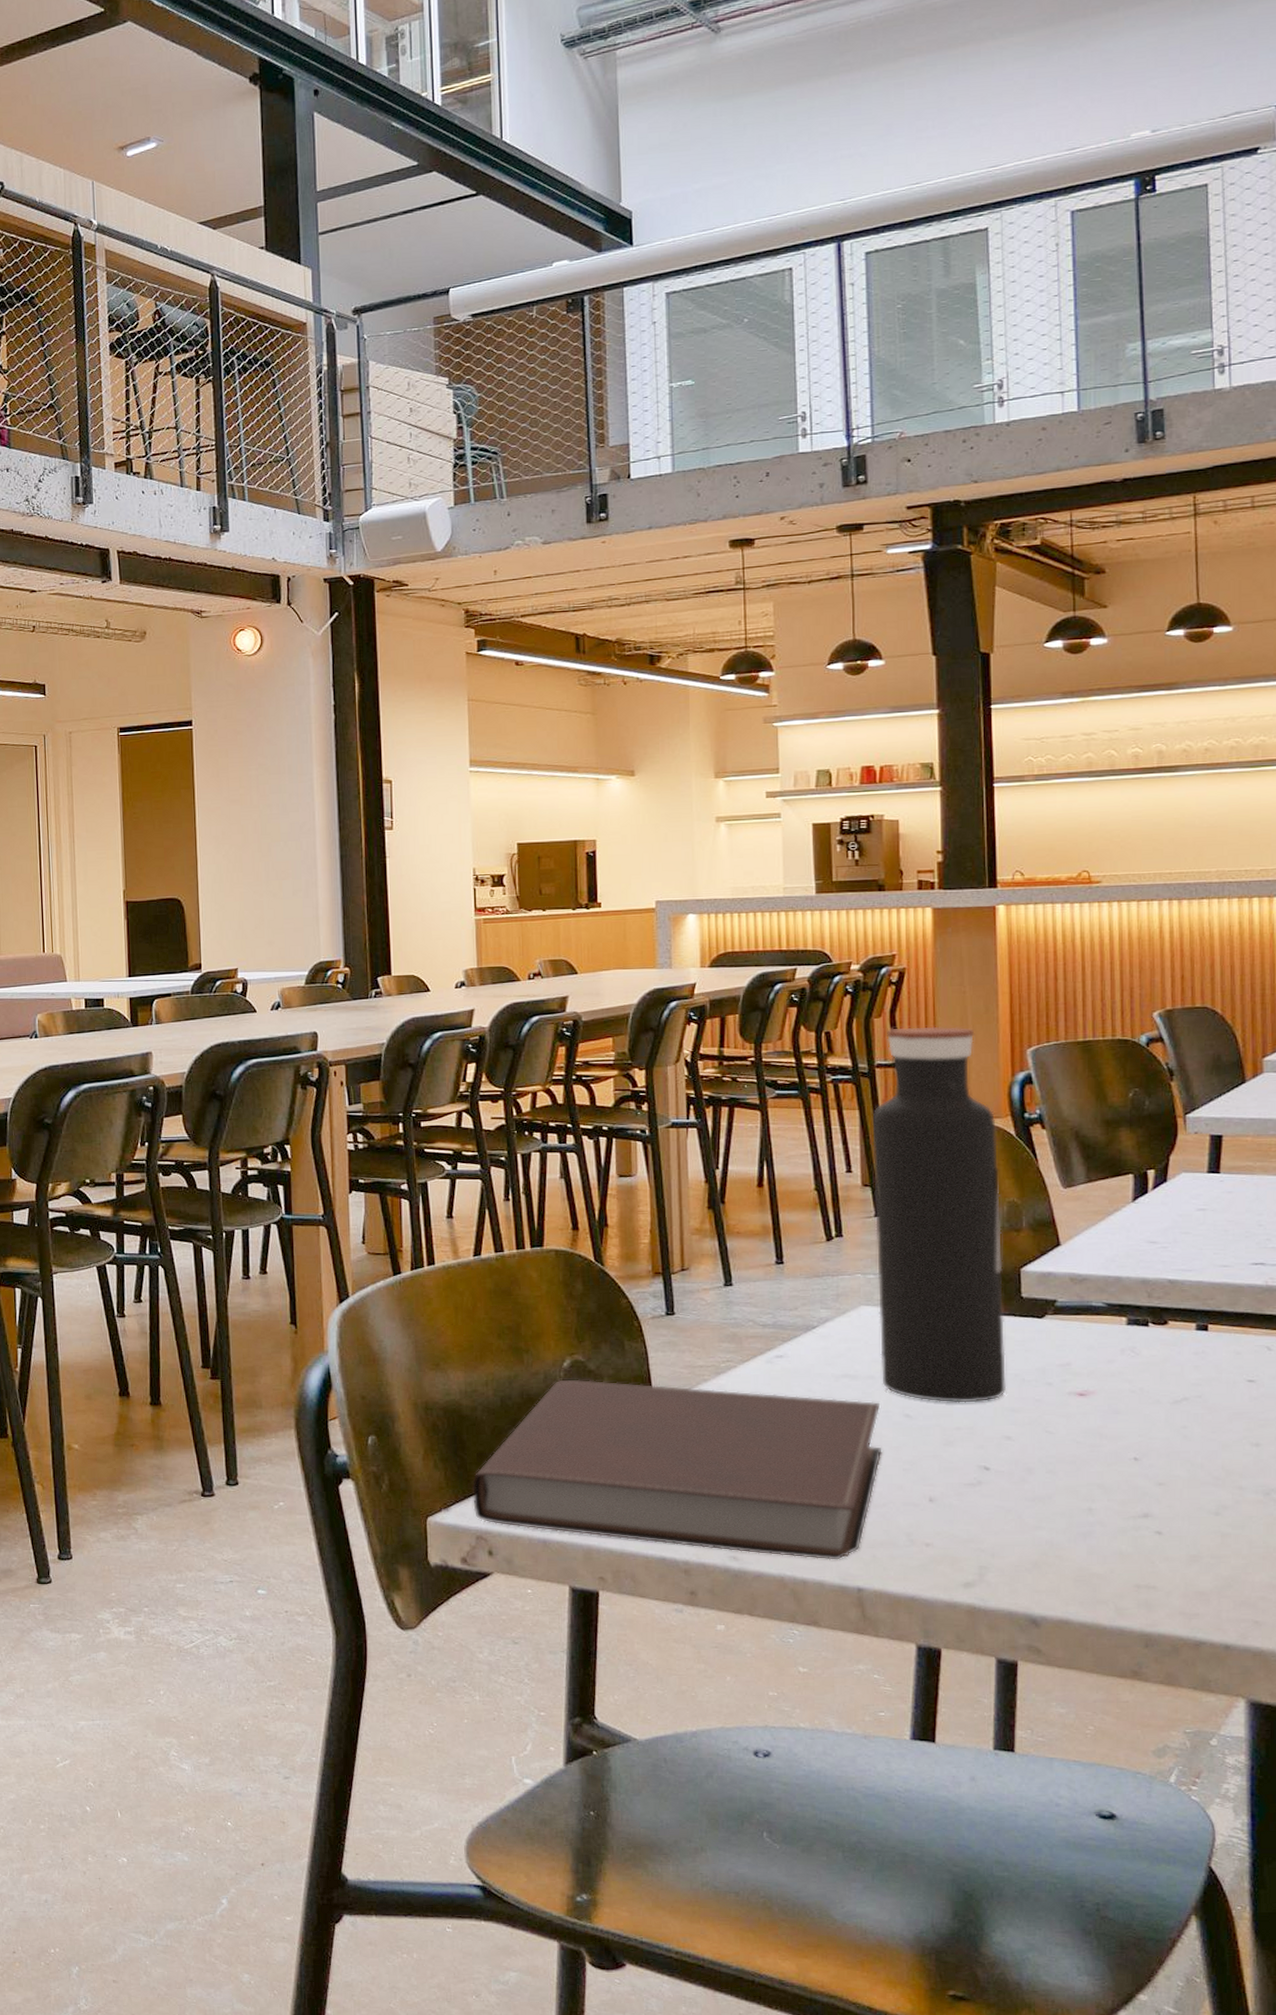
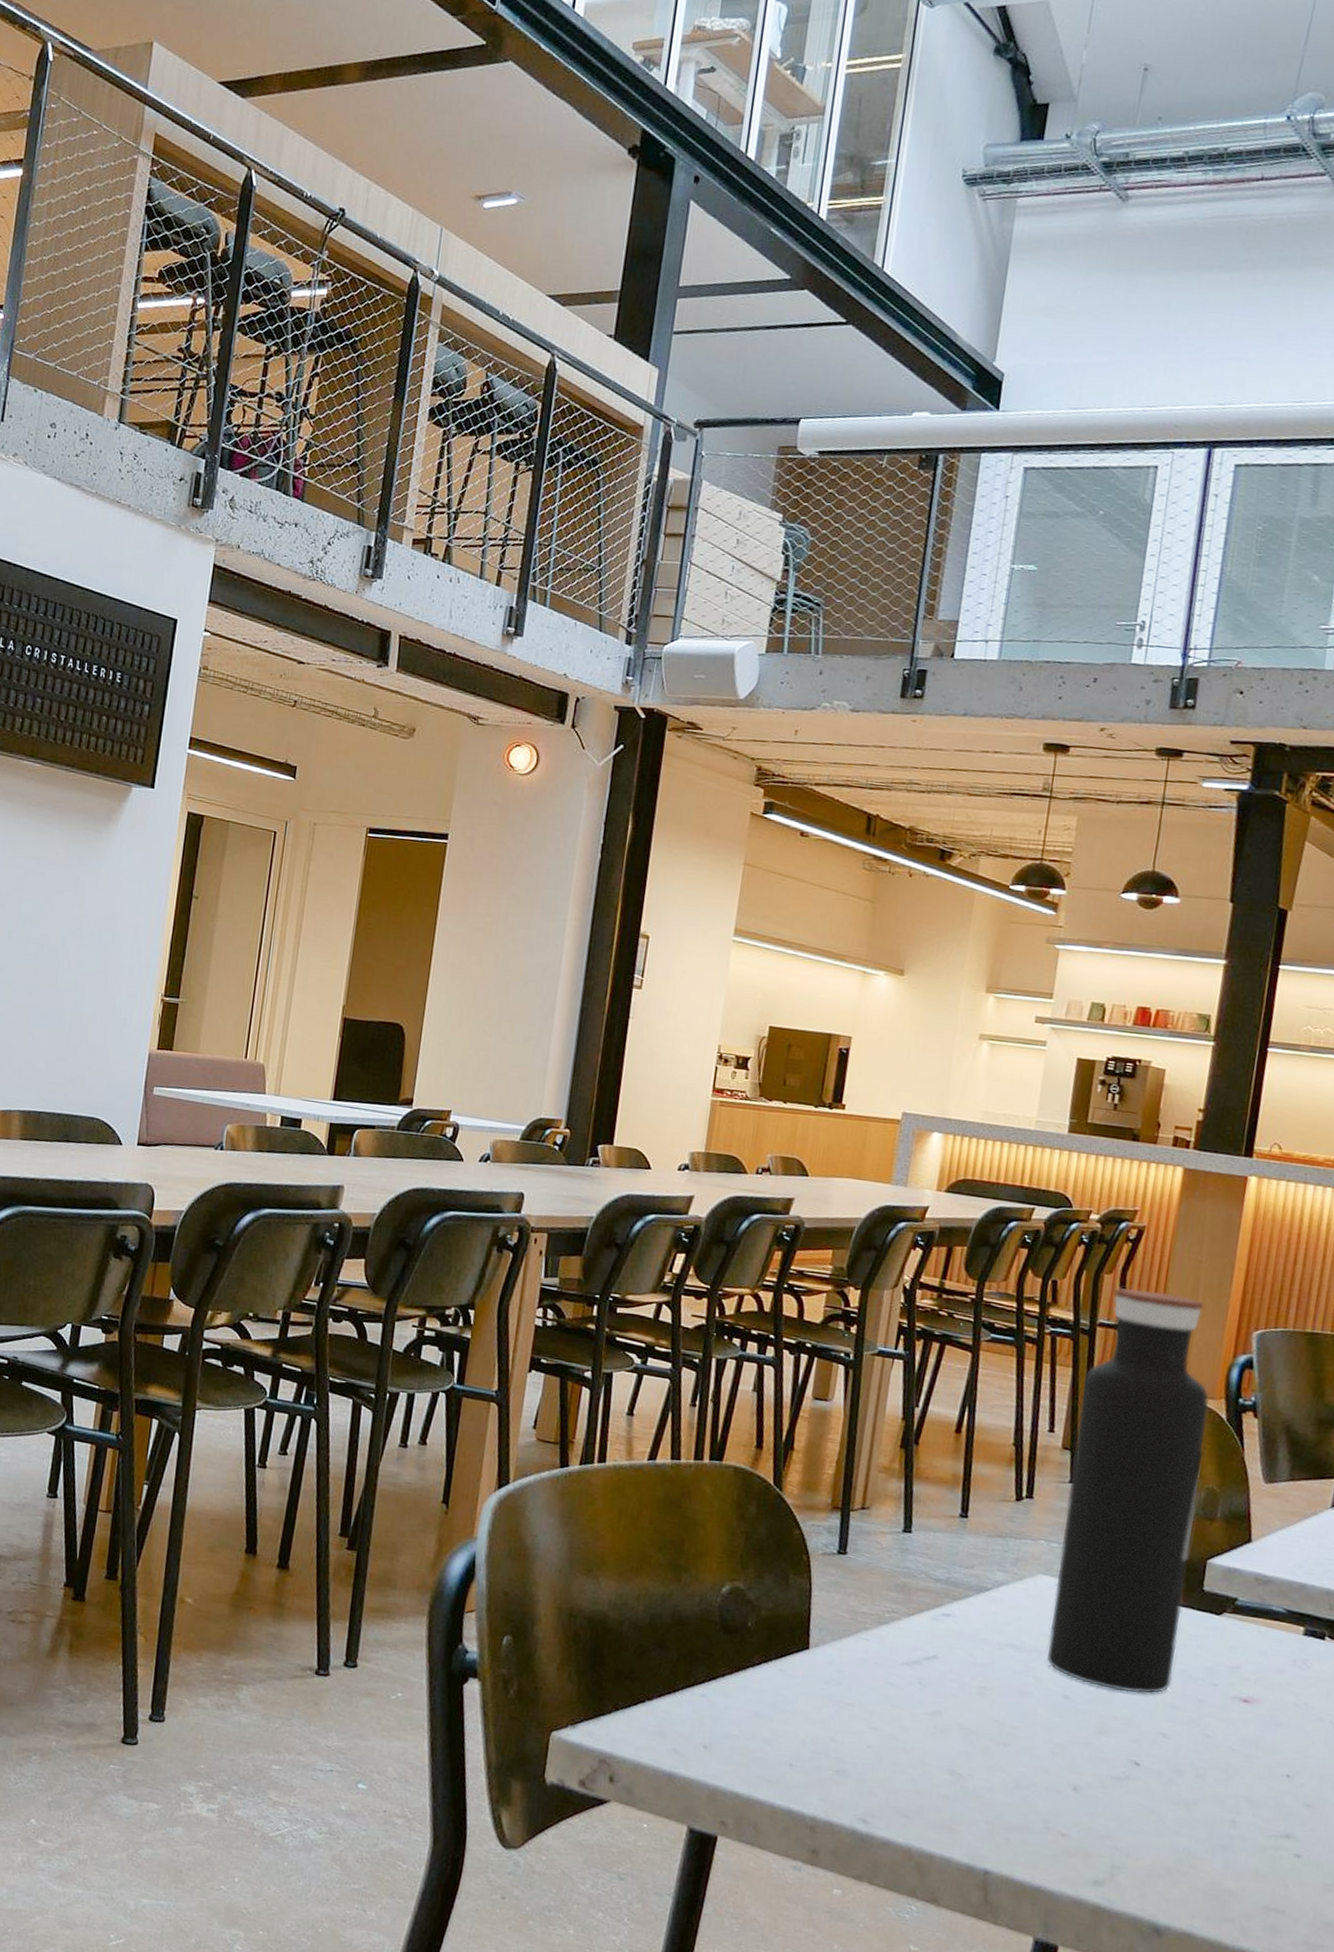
notebook: present [472,1379,882,1560] -> none [601,1605,1041,1839]

